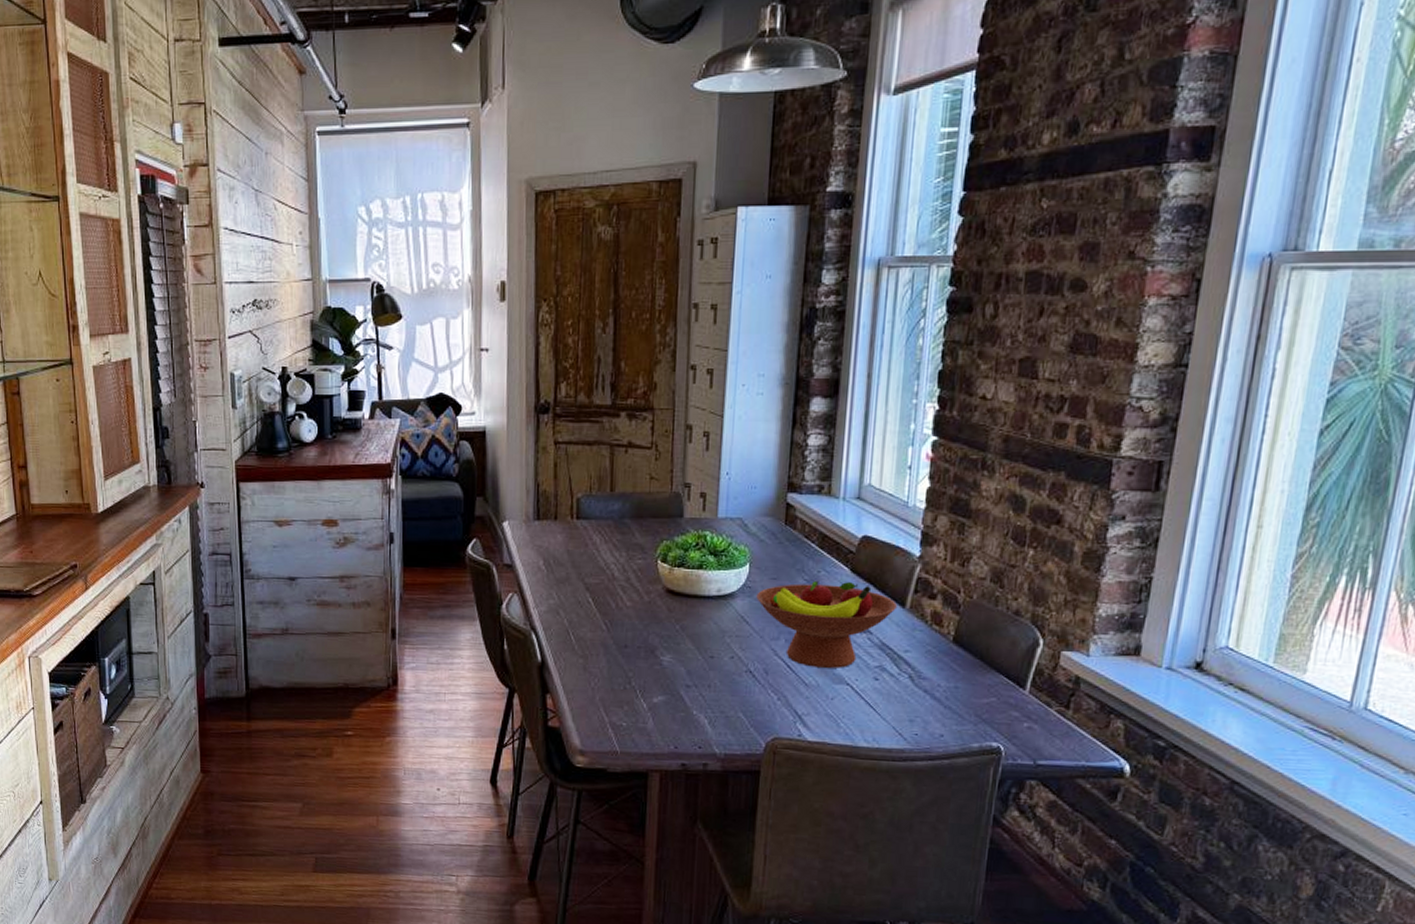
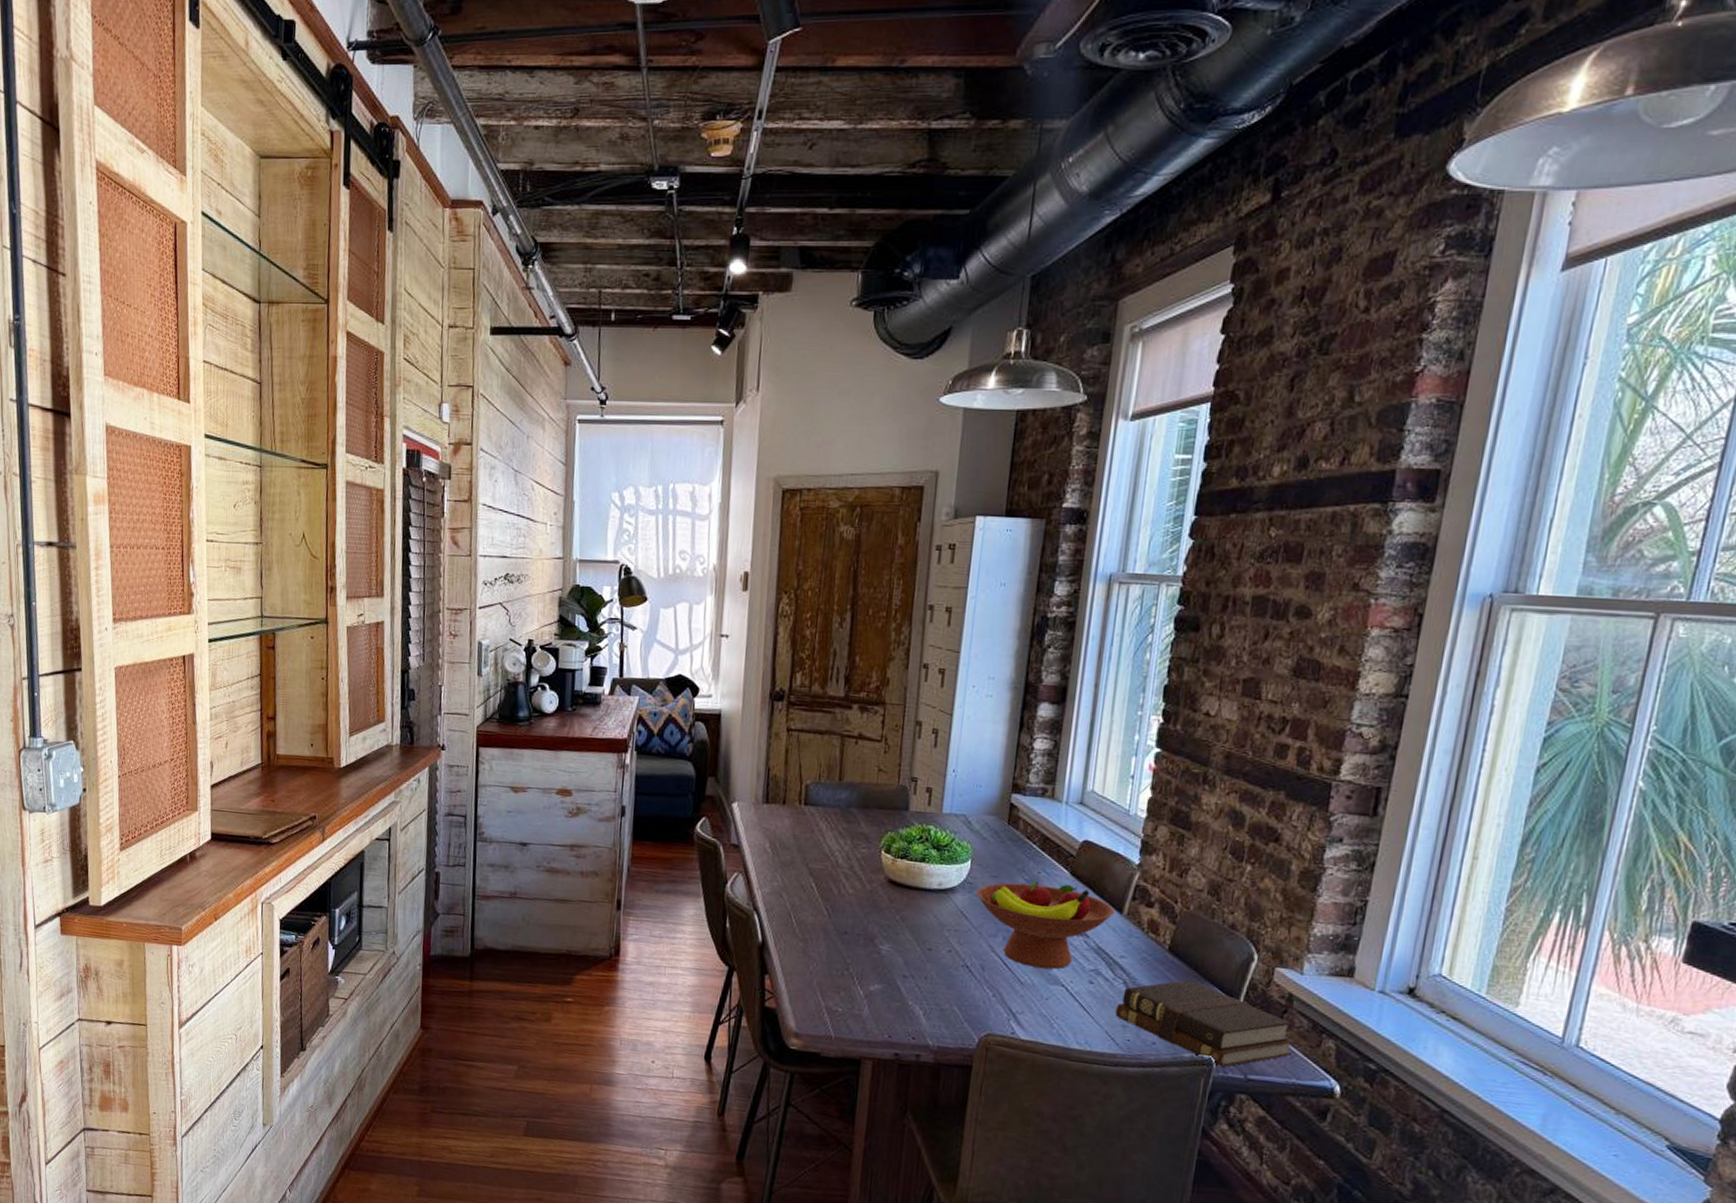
bible: none [902,670,1083,754] -> present [1115,980,1295,1067]

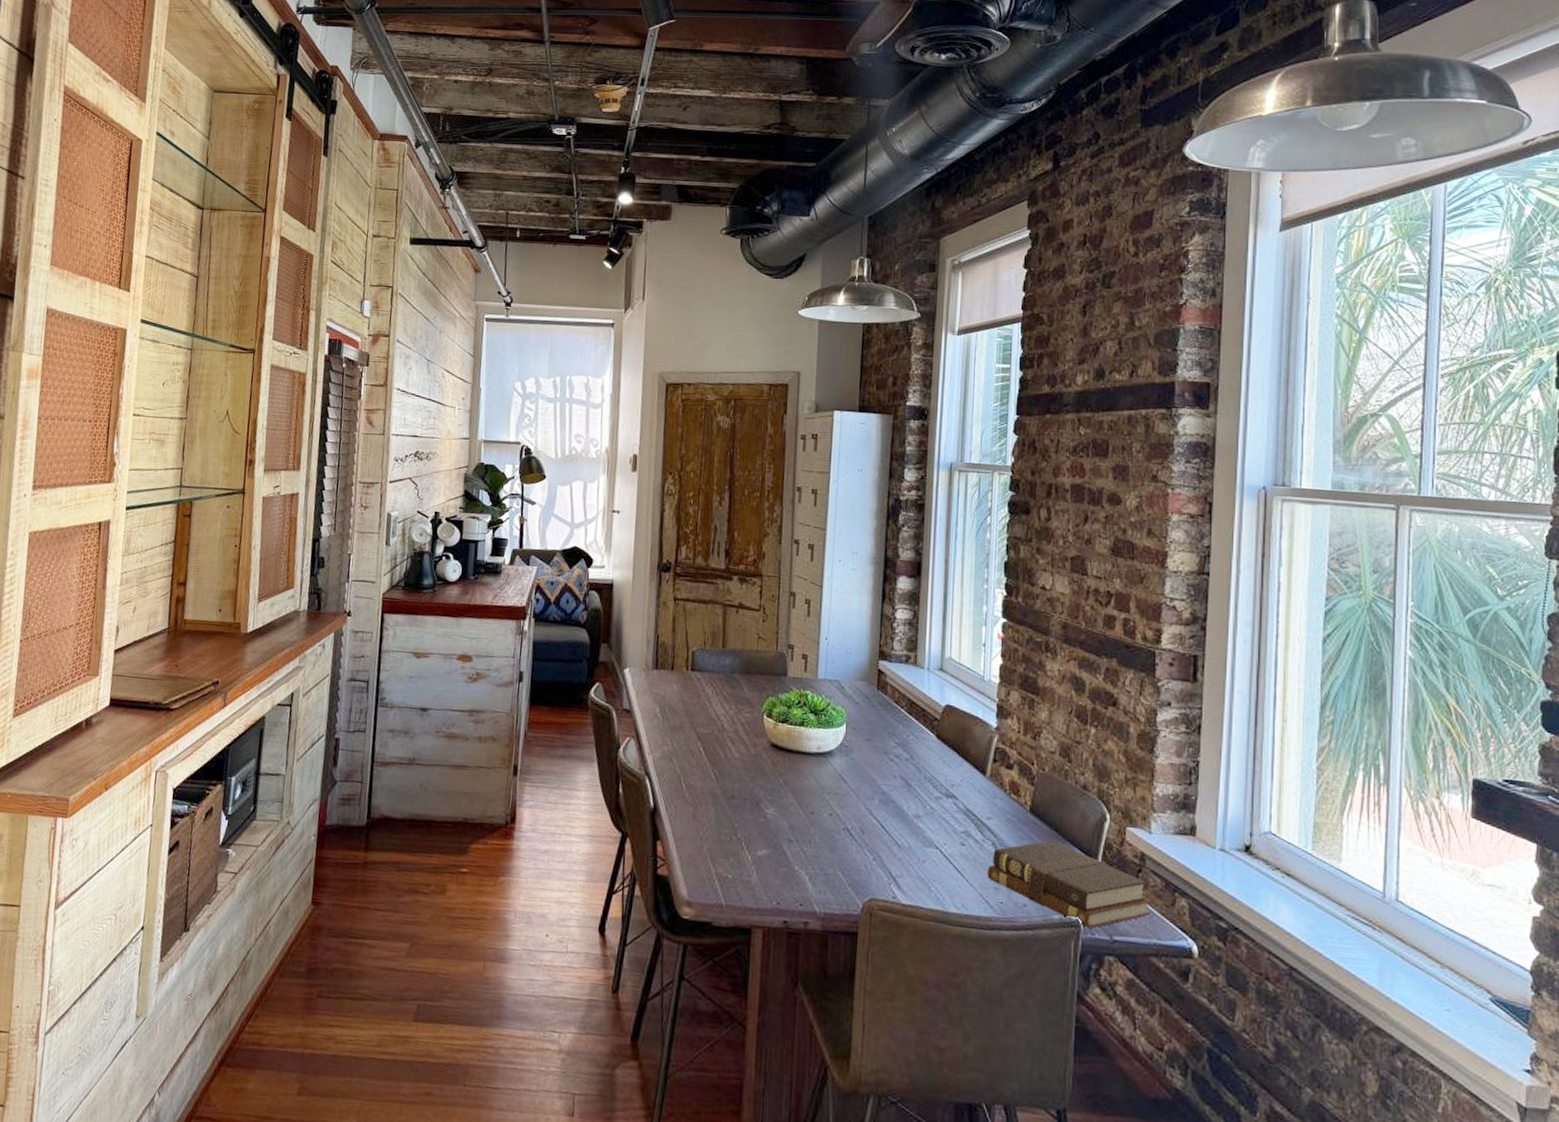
fruit bowl: present [976,880,1114,969] -> none [852,743,978,832]

